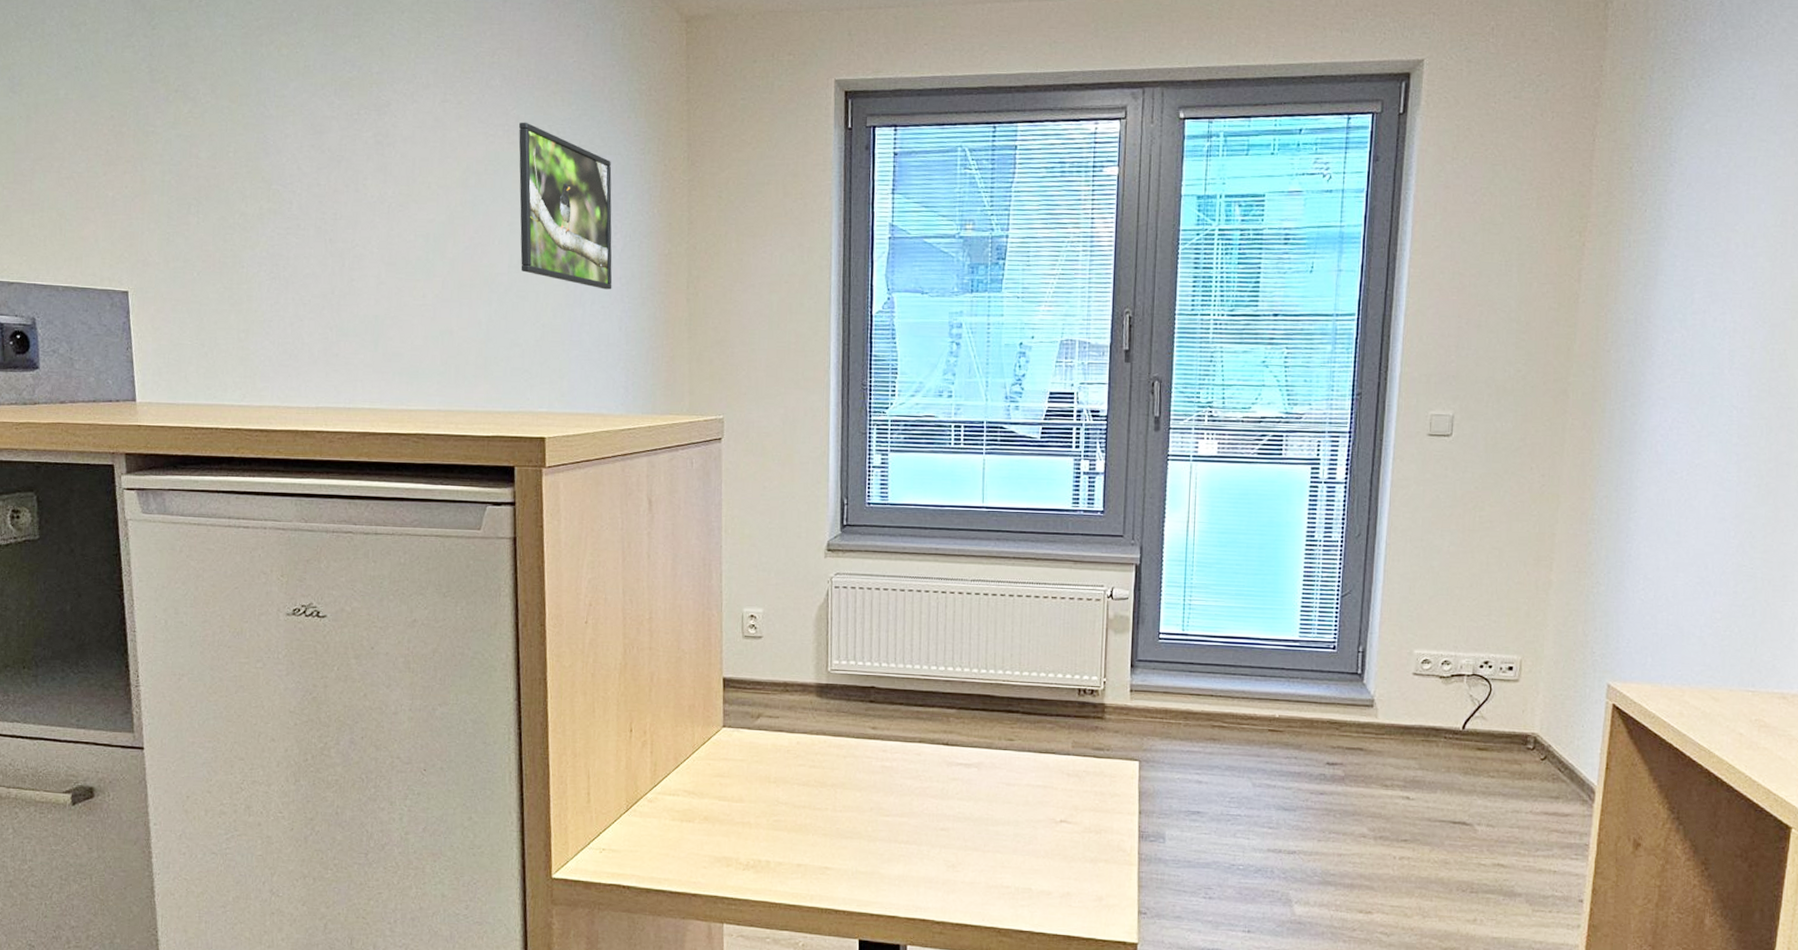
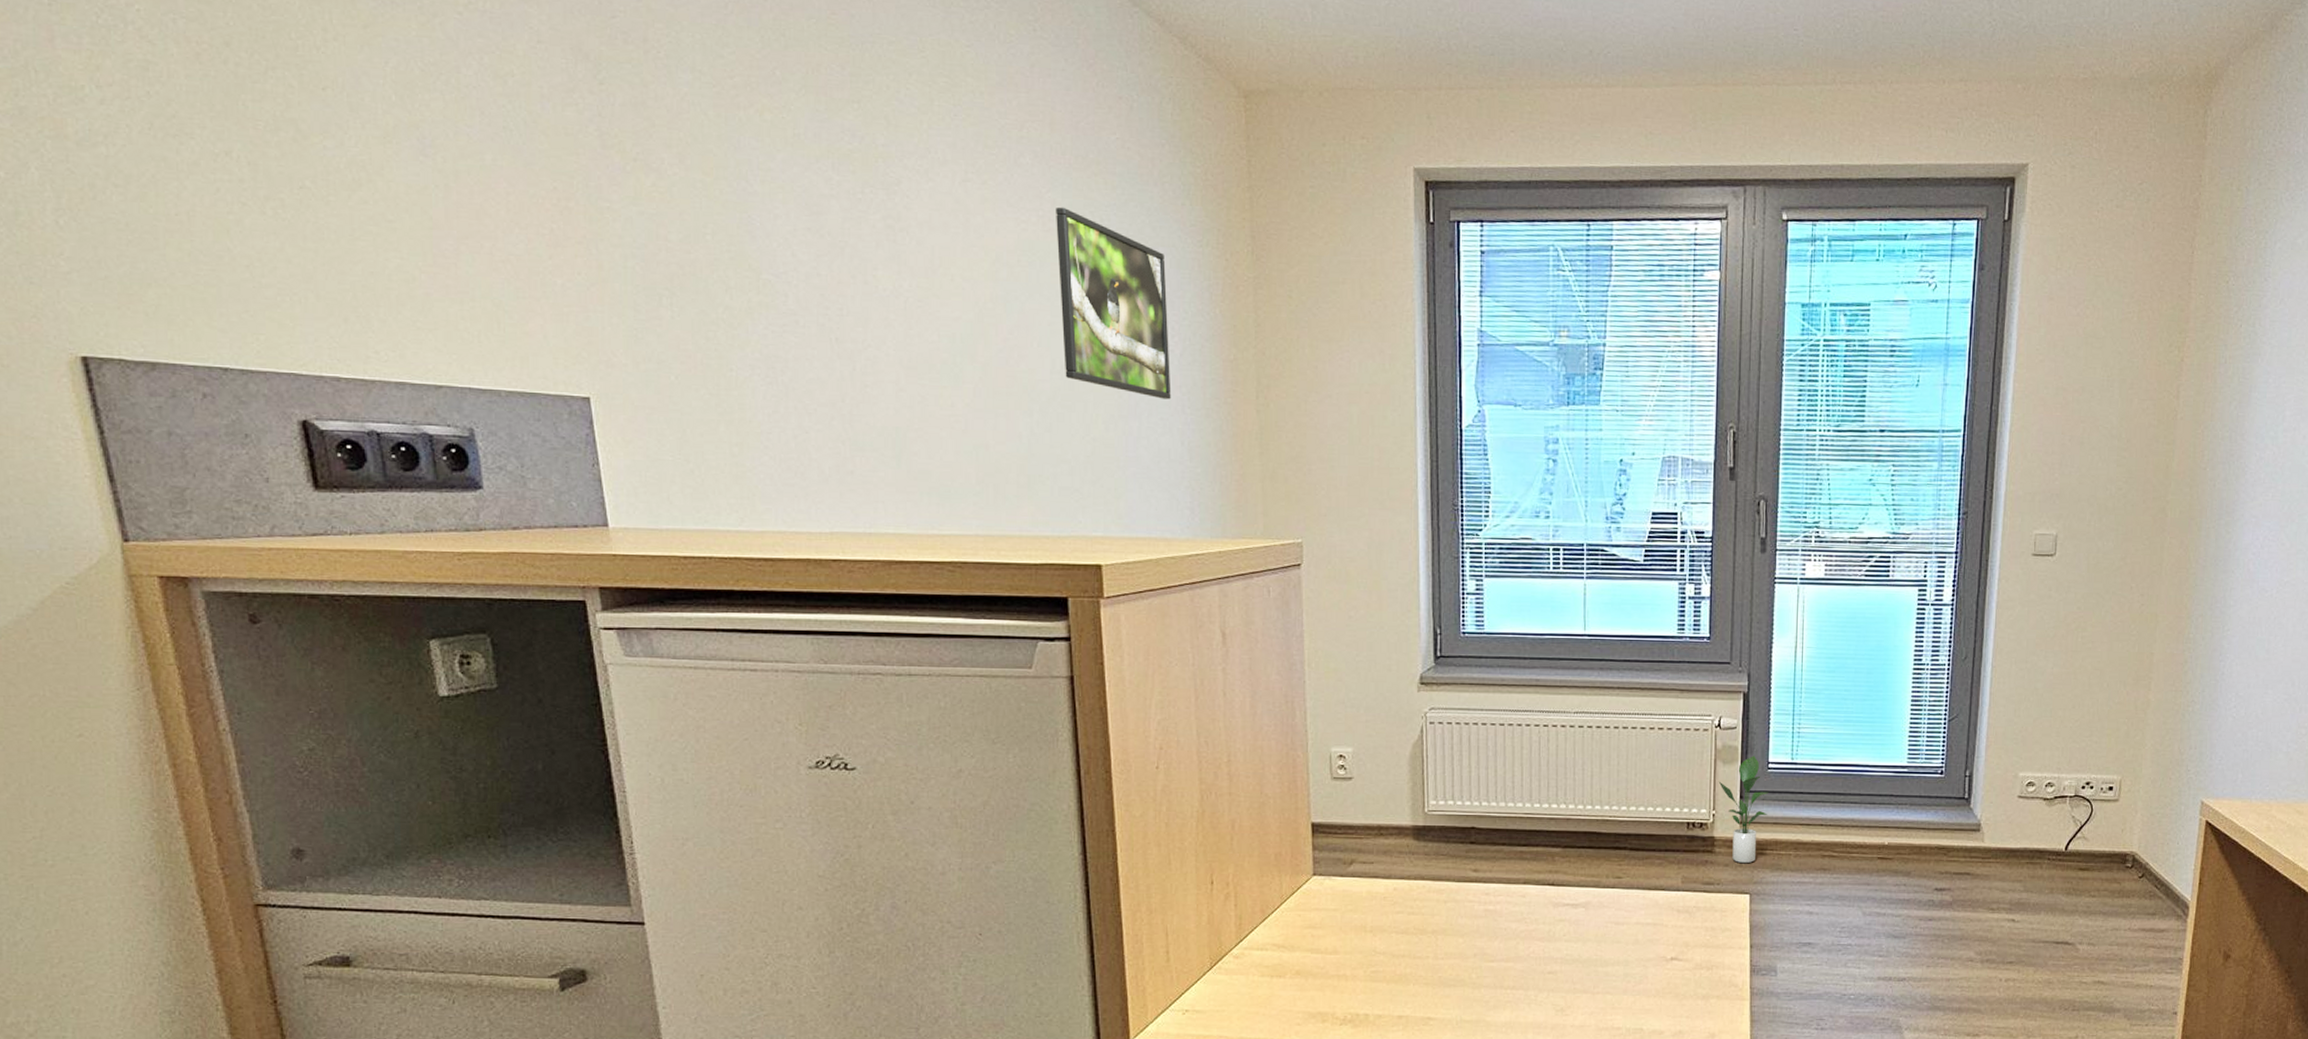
potted plant: none [1110,626,1158,731] -> present [1718,756,1768,864]

